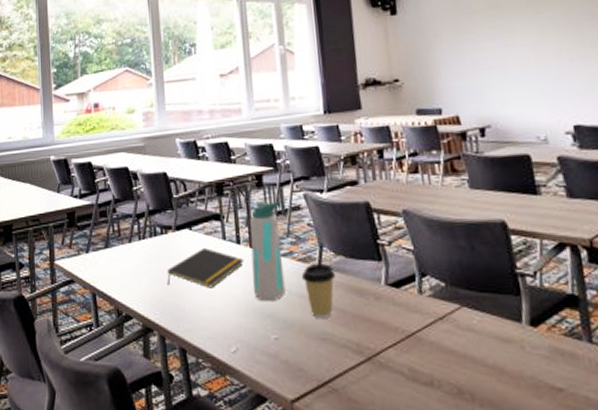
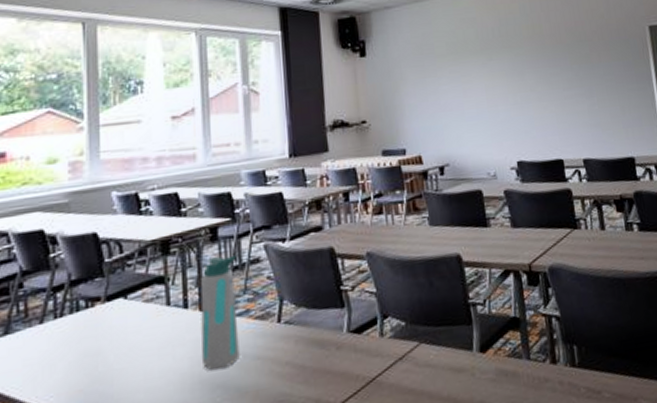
notepad: present [167,248,245,288] -> none [91,318,193,371]
coffee cup: present [301,264,336,318] -> none [258,318,297,380]

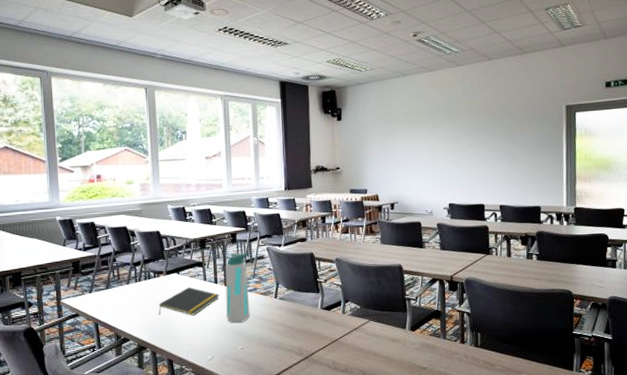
notepad: none [91,318,193,371] -> present [158,287,220,316]

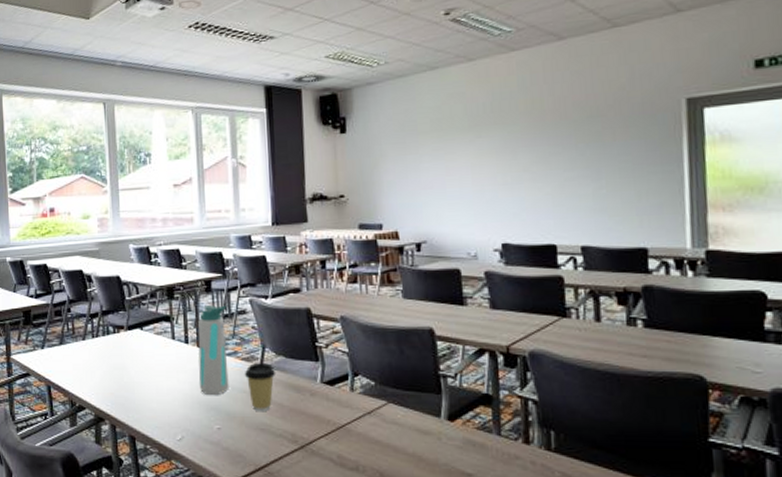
notepad: present [158,287,220,316] -> none [118,347,192,383]
coffee cup: none [262,296,287,333] -> present [244,363,276,411]

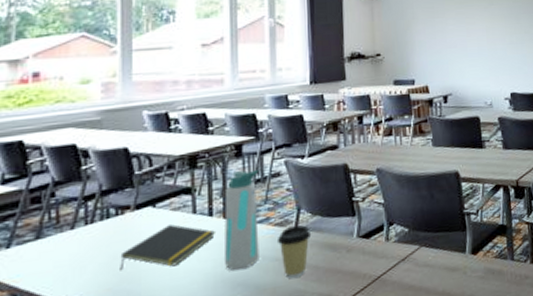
notepad: none [118,347,192,383] -> present [120,224,217,271]

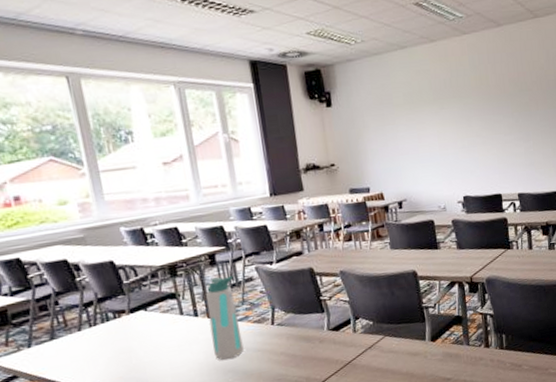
notepad: present [120,224,217,271] -> none [124,324,204,363]
coffee cup: present [276,225,312,278] -> none [257,321,287,365]

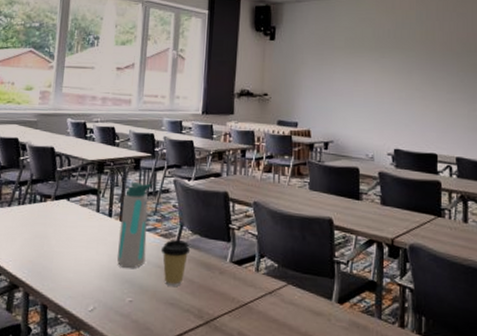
coffee cup: none [257,321,287,365] -> present [160,240,191,286]

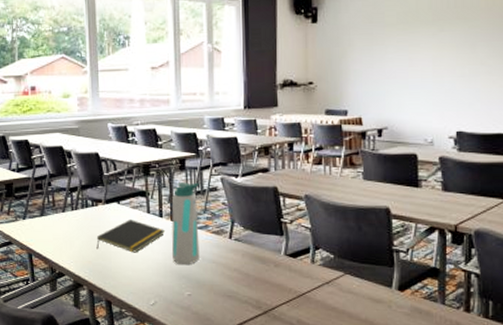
notepad: none [39,218,113,254] -> present [96,220,166,253]
coffee cup: present [160,240,191,286] -> none [214,236,244,280]

